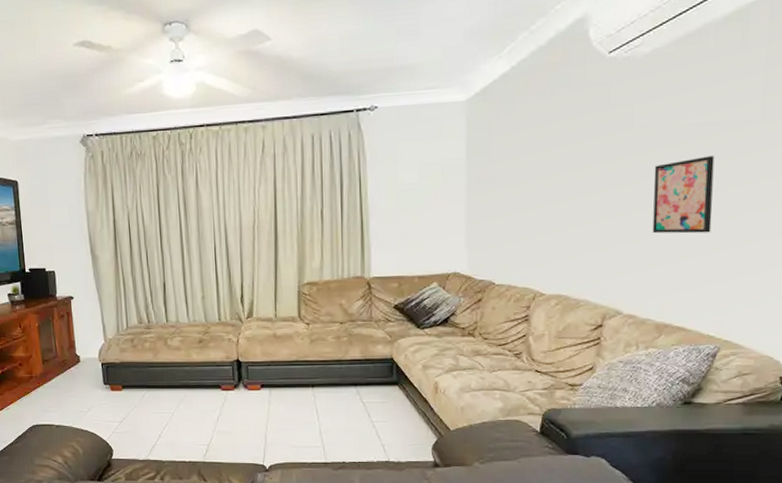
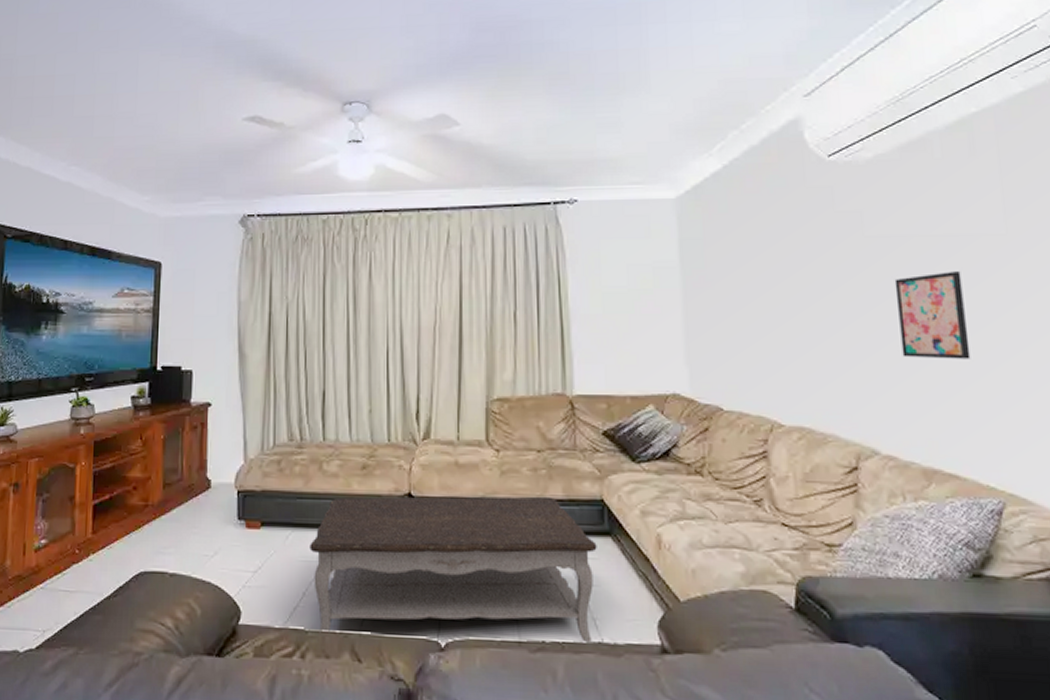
coffee table: none [161,357,387,462] -> present [310,496,597,642]

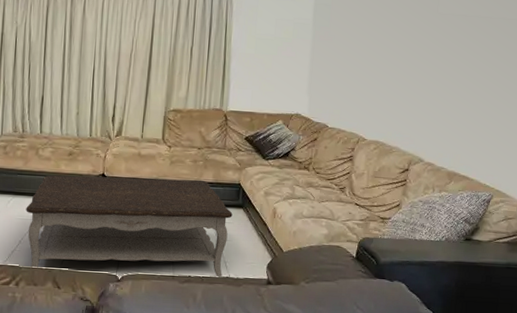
wall art: present [894,271,971,359] -> none [448,42,494,103]

